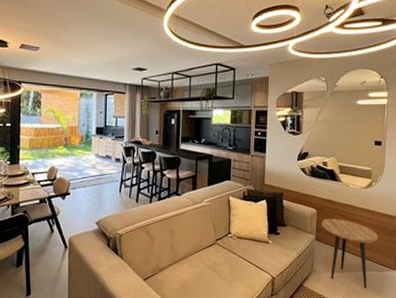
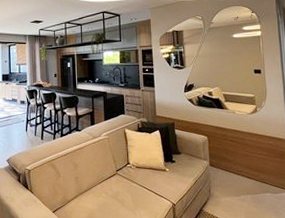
side table: present [321,219,378,289] -> none [213,144,270,211]

